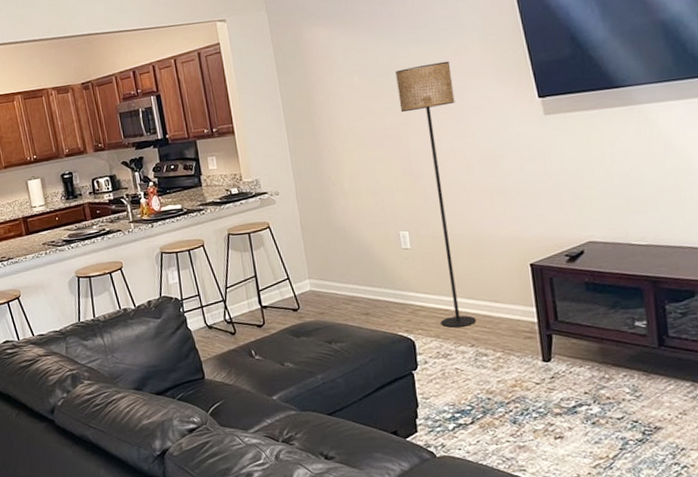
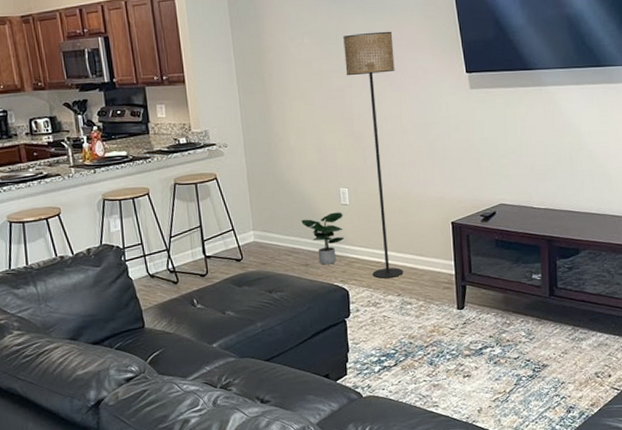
potted plant: none [359,257,408,314] -> present [301,212,345,265]

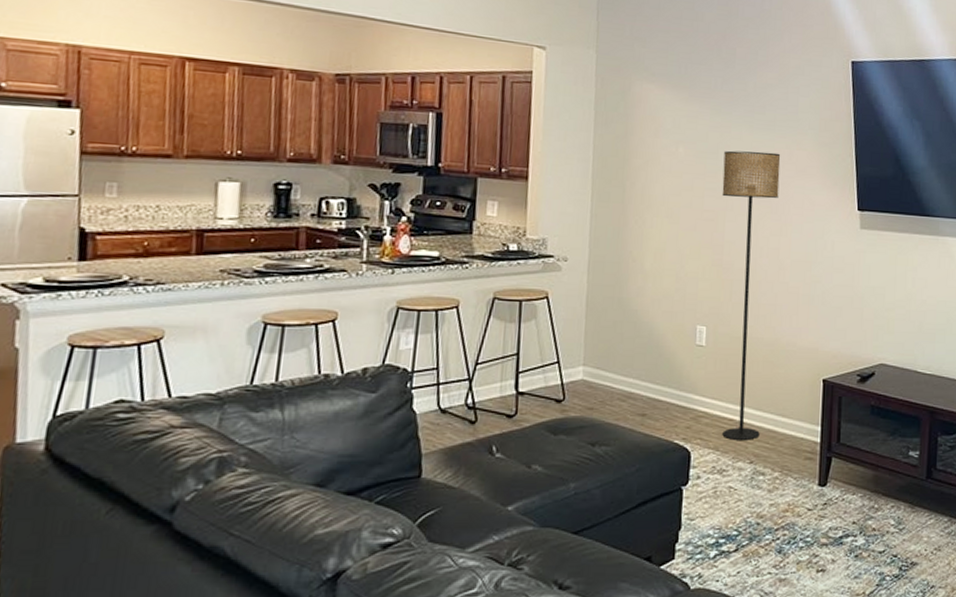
potted plant: present [301,212,345,265] -> none [644,353,697,417]

